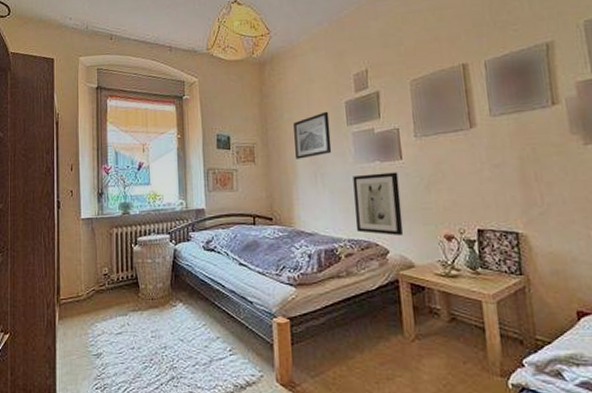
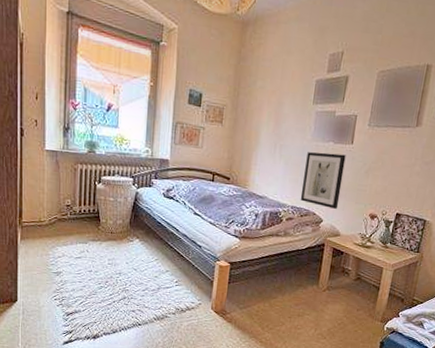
wall art: present [293,111,332,159] -> none [260,86,299,128]

